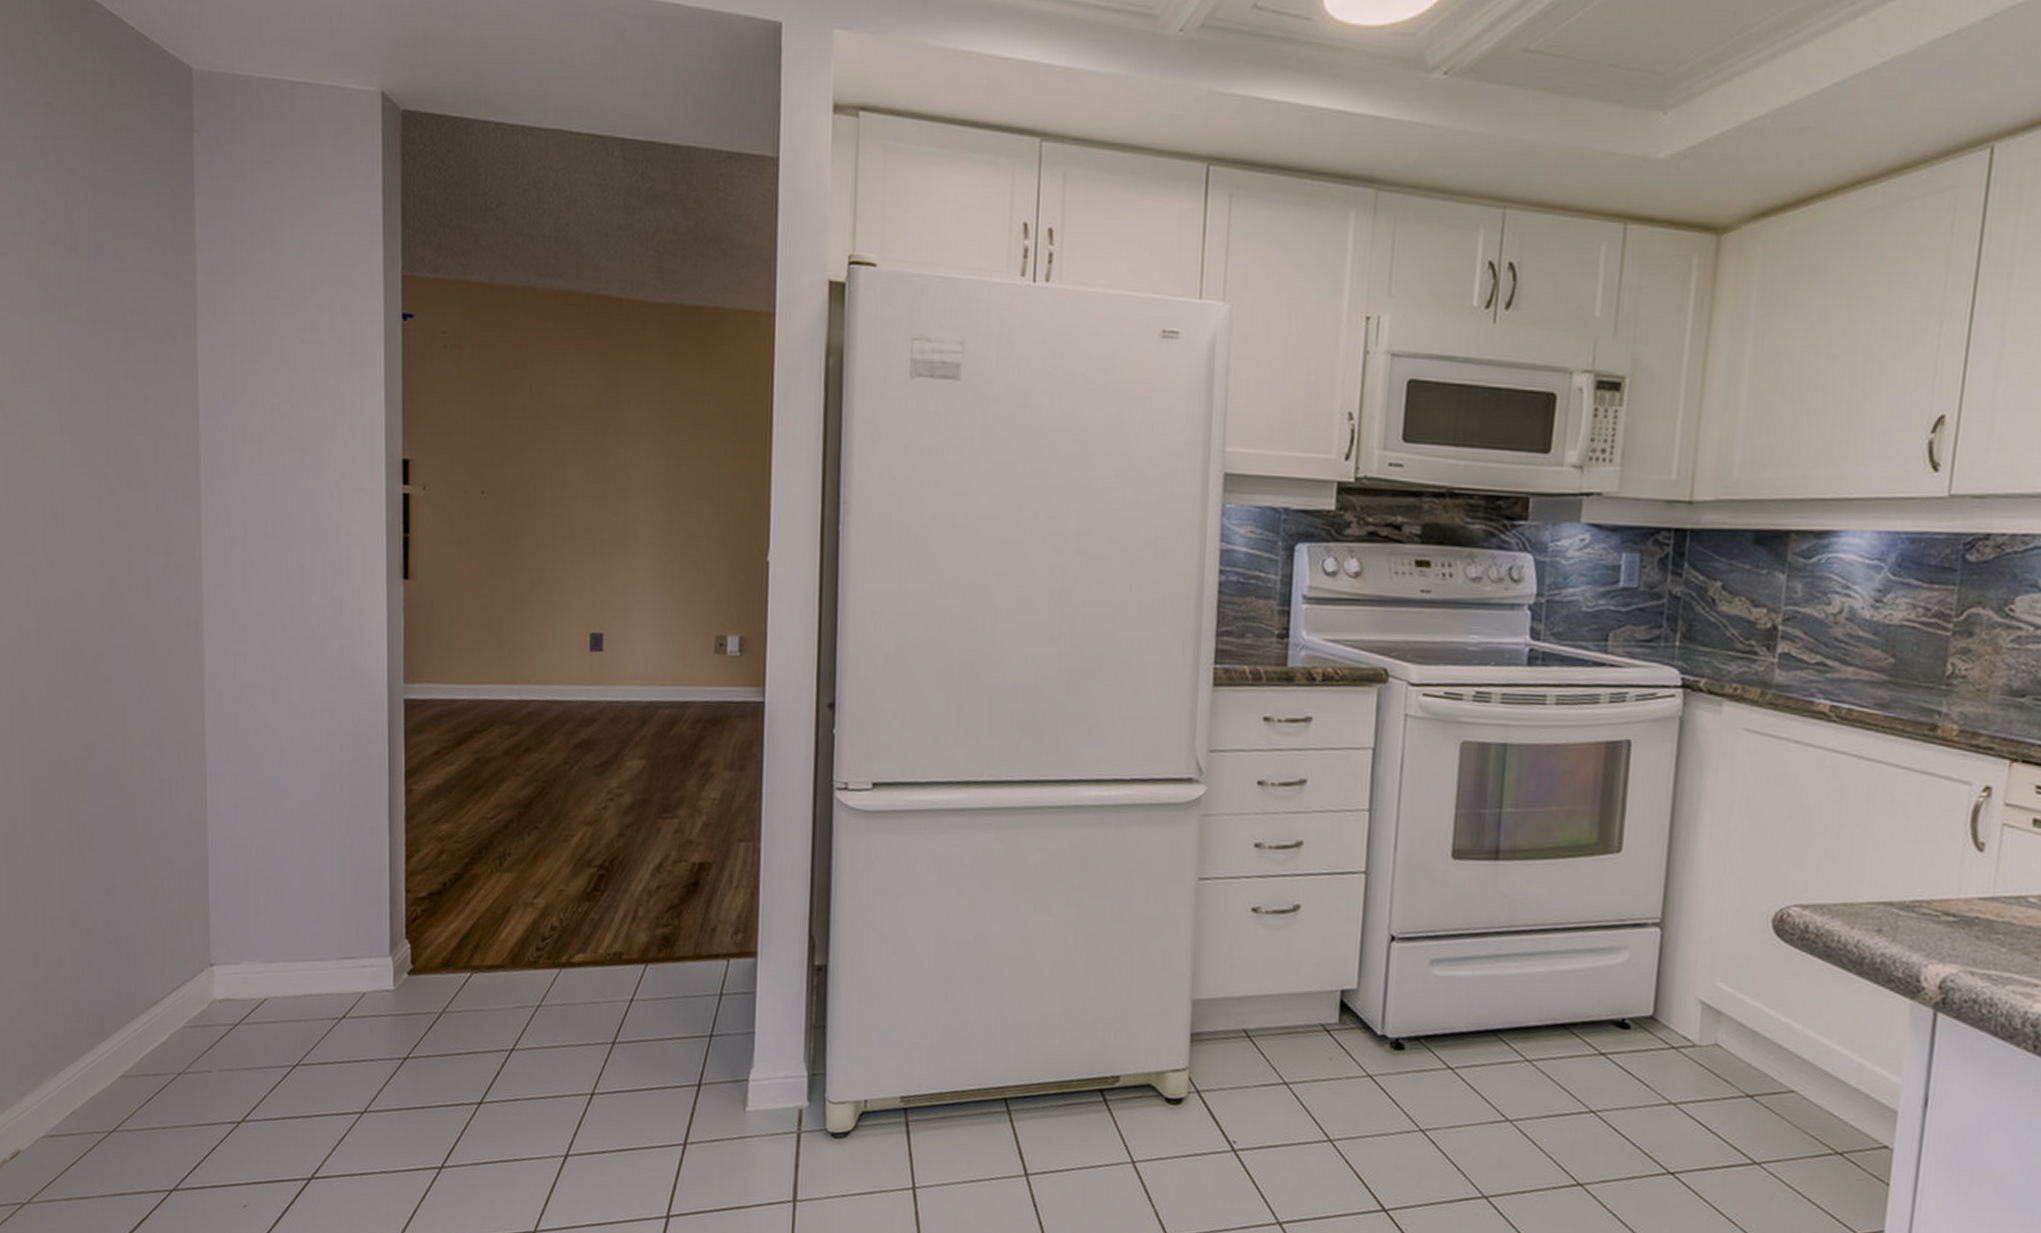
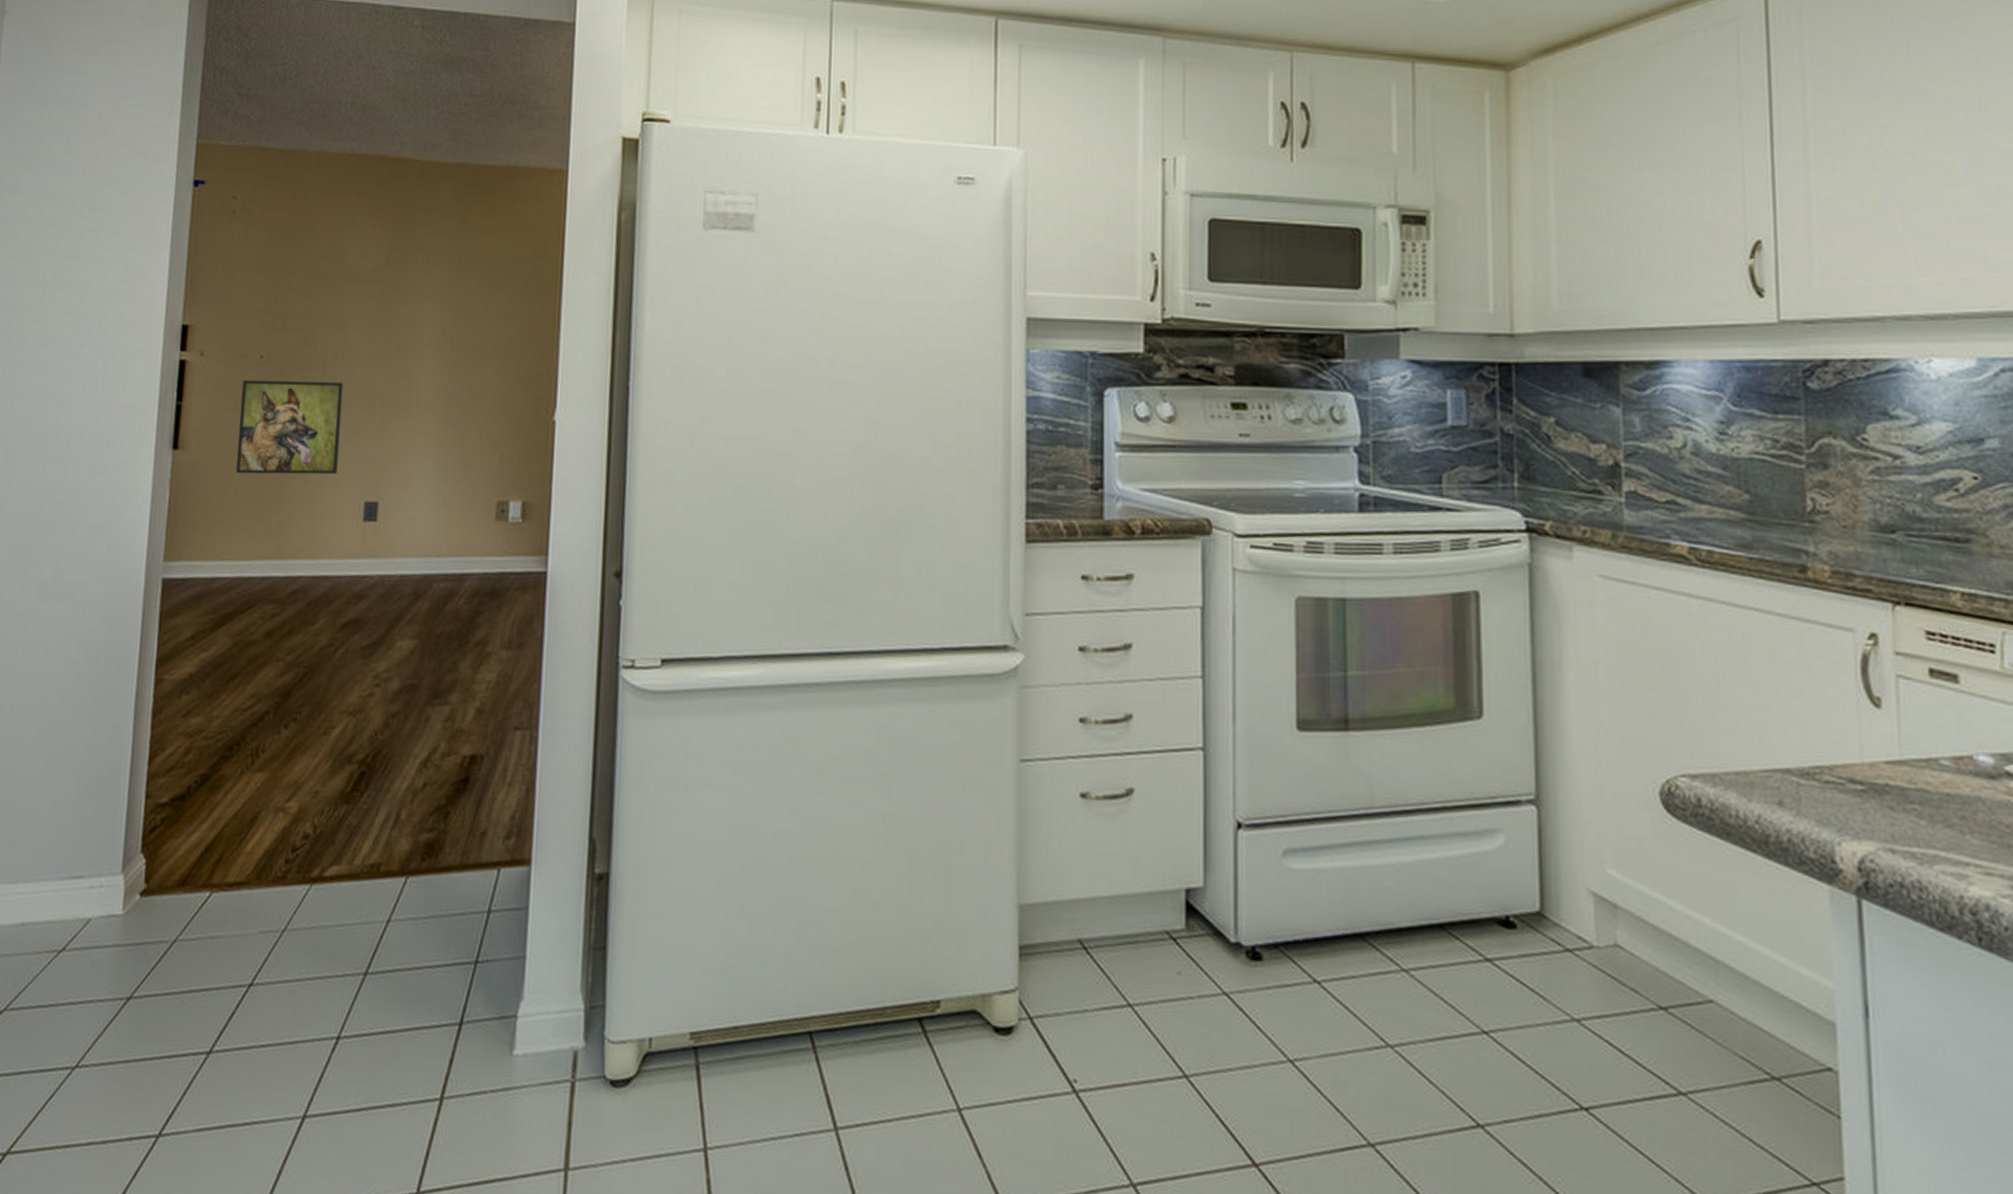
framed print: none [465,514,564,607] -> present [236,380,344,475]

